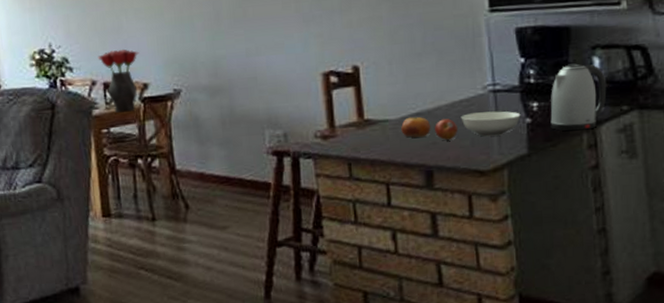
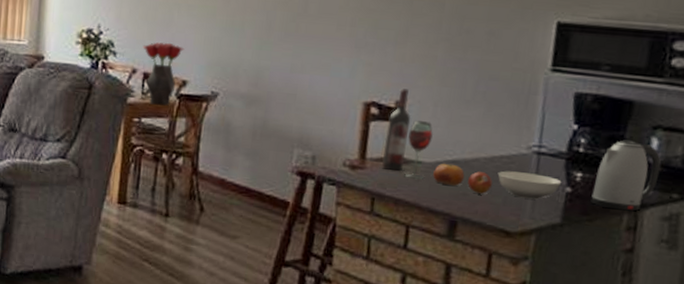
wine bottle: none [349,53,372,135] -> present [382,88,411,172]
wineglass: none [370,80,393,139] -> present [404,120,433,180]

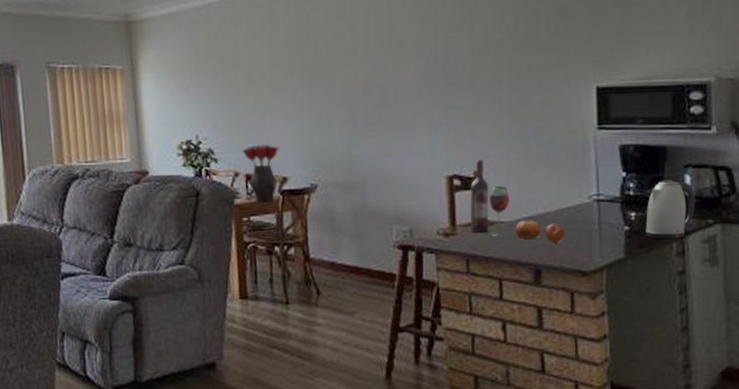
bowl: present [497,170,562,200] -> none [568,218,620,241]

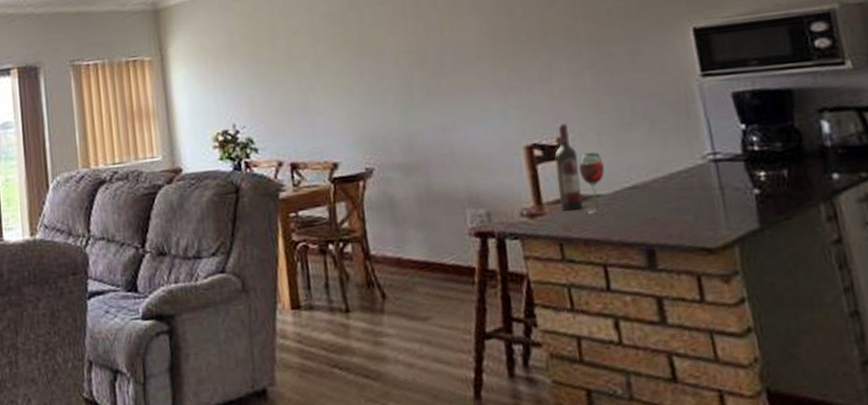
bouquet: present [241,144,280,203] -> none [284,127,328,195]
fruit: present [515,220,541,240] -> none [615,190,649,214]
fruit: present [545,223,565,243] -> none [652,192,680,216]
kettle: present [645,179,696,240] -> none [778,128,841,202]

